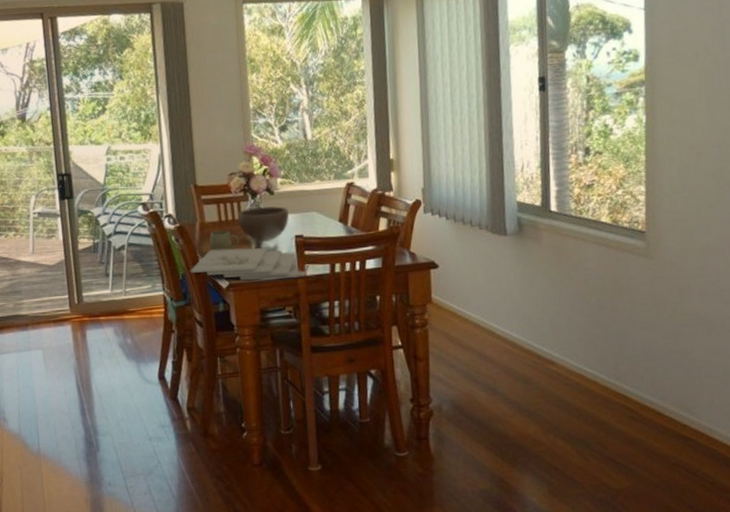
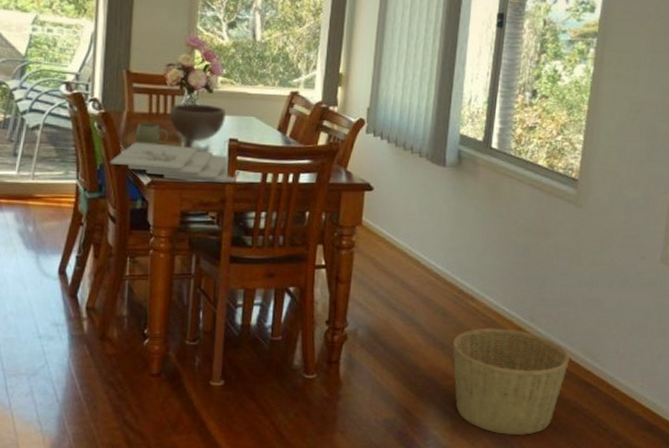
basket: none [539,389,662,496] -> present [453,328,569,435]

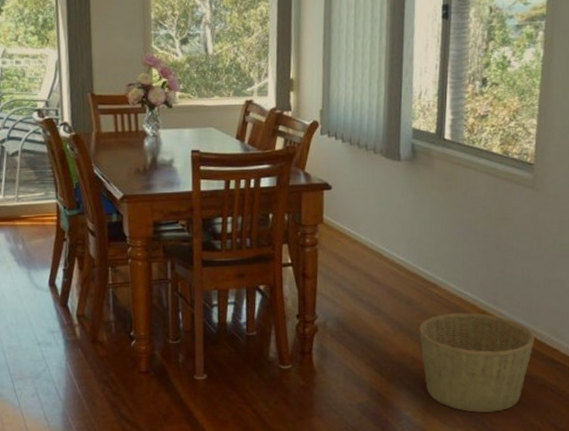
placemat: present [109,142,241,184] -> none [84,160,205,193]
mug: present [136,122,169,146] -> none [105,141,135,162]
bowl: present [169,104,226,141] -> none [134,120,186,155]

